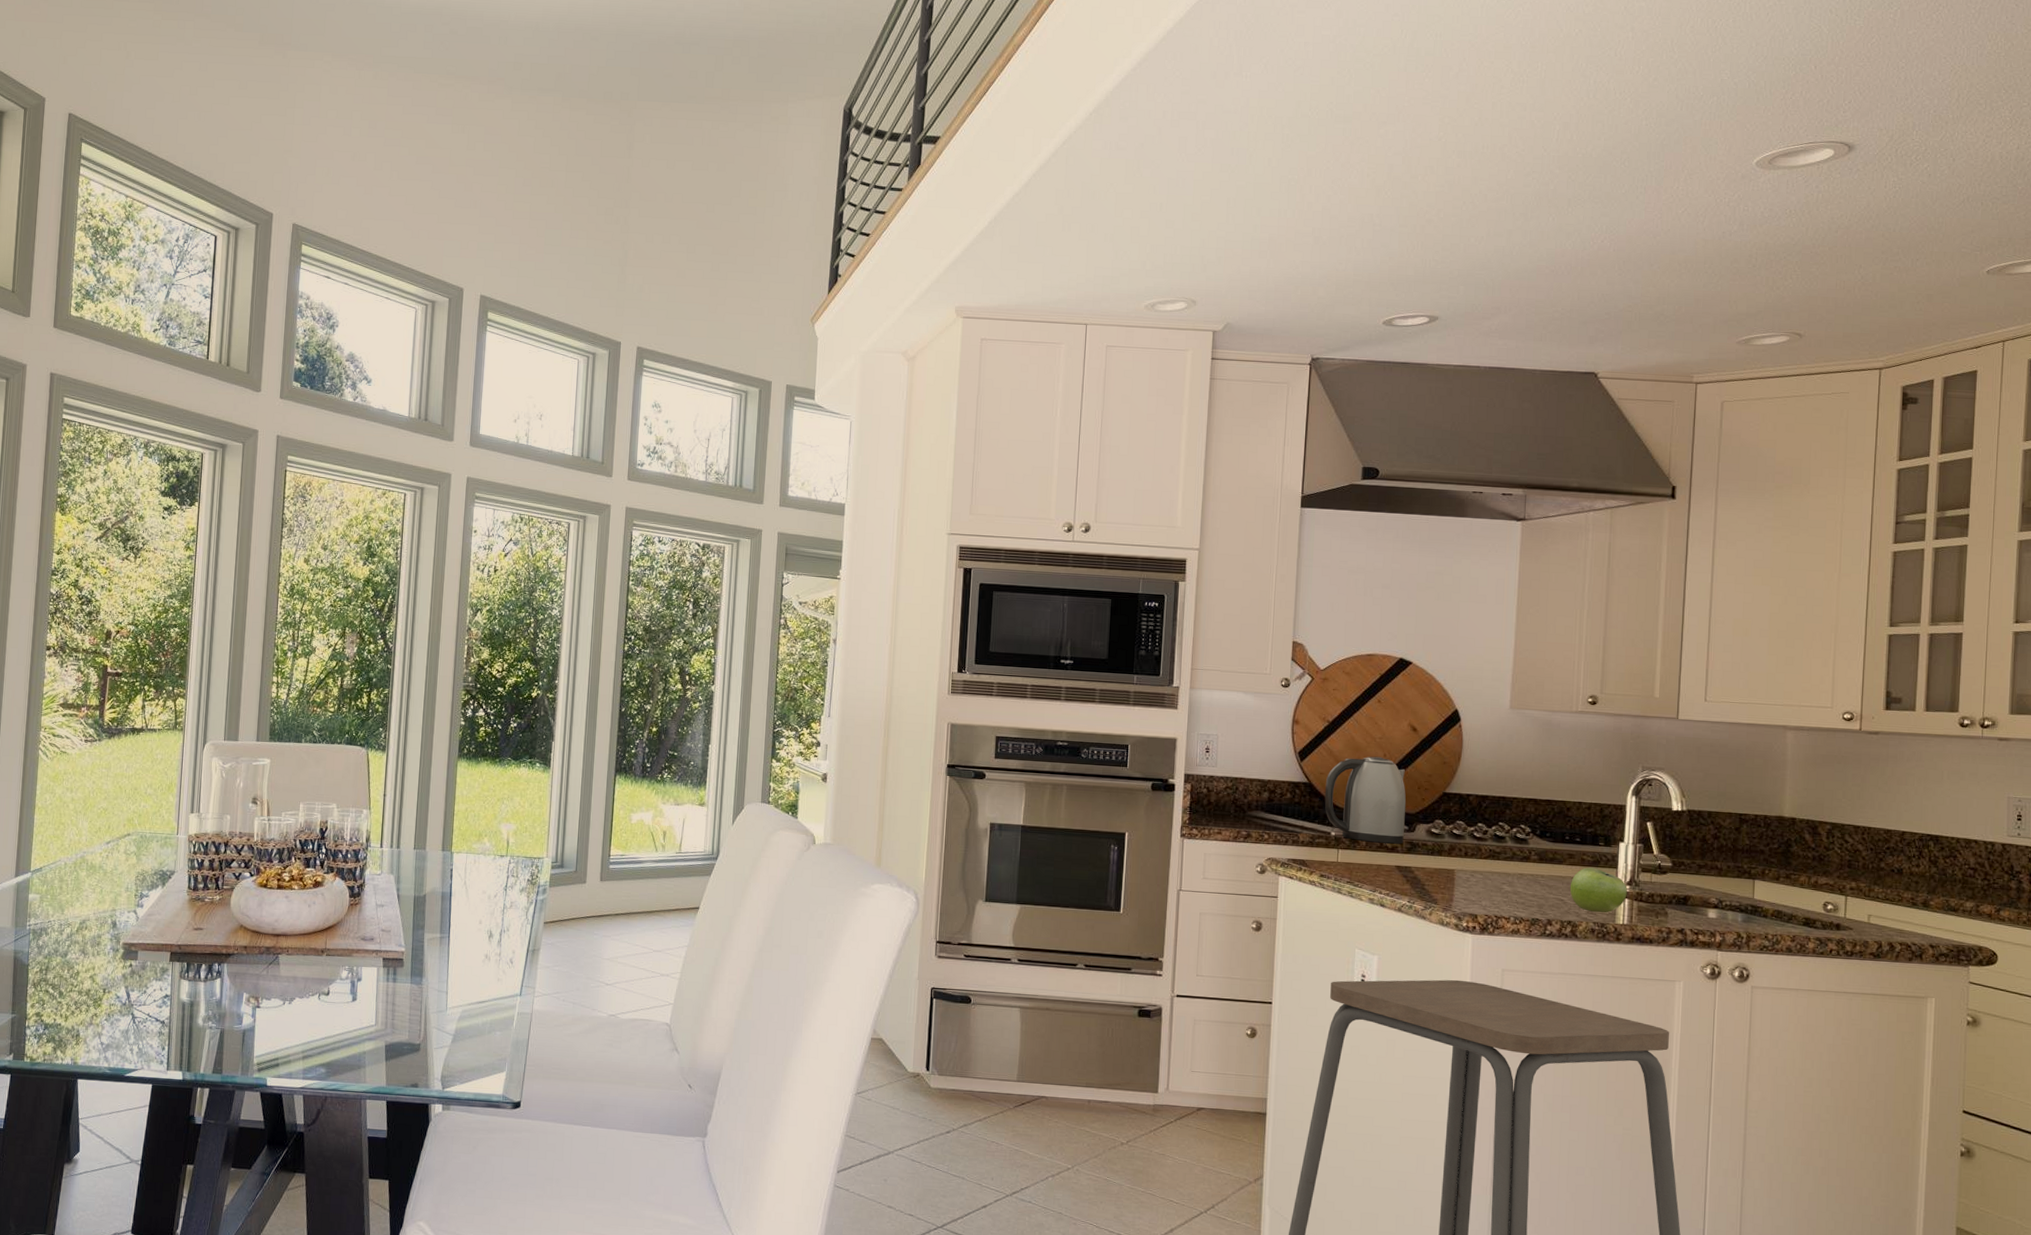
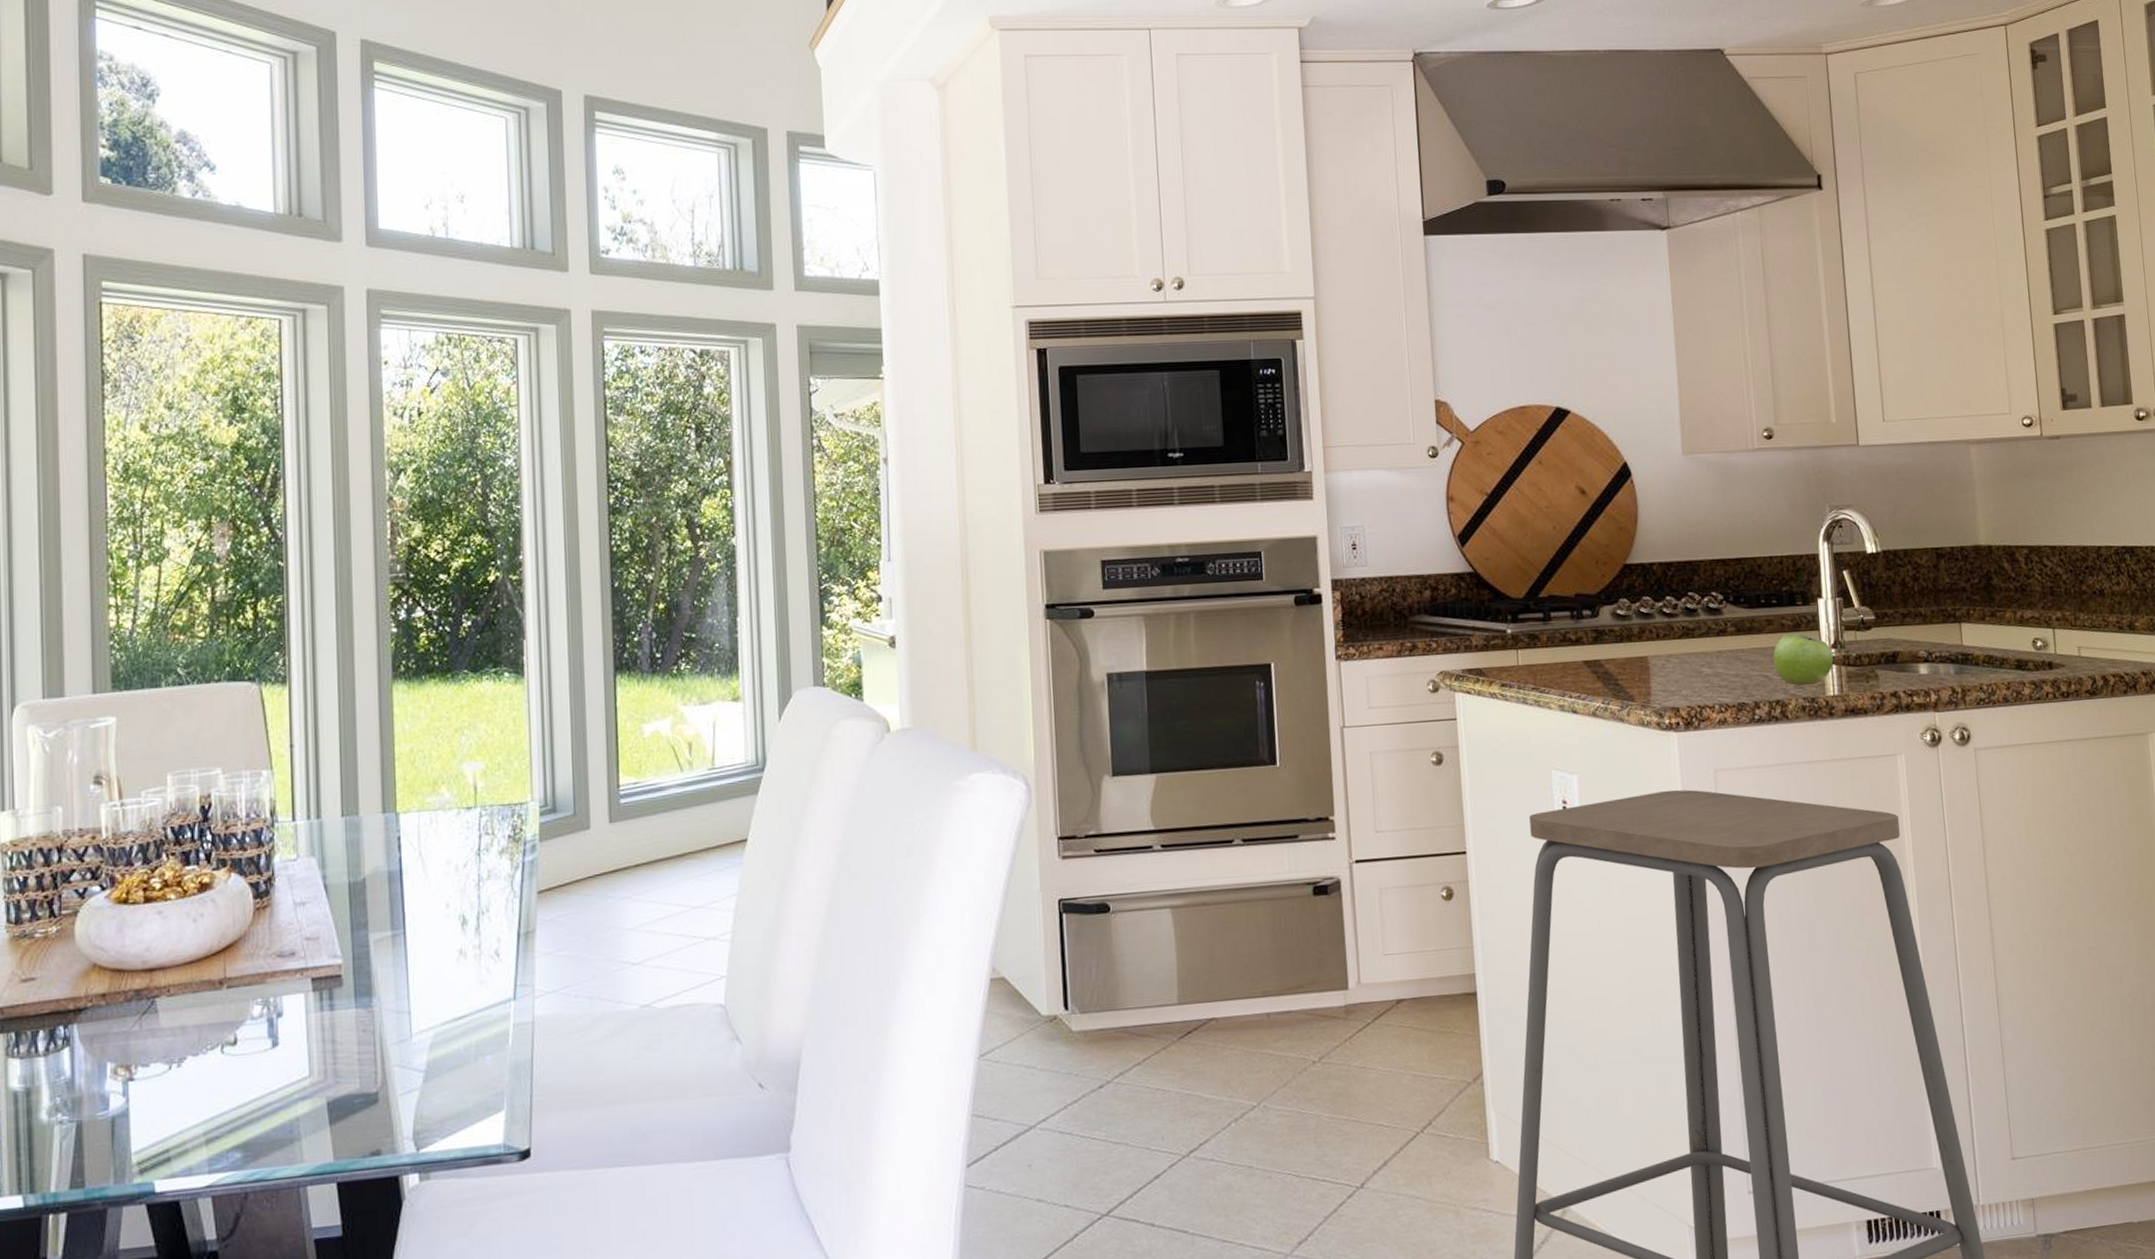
kettle: present [1324,756,1407,844] -> none [1493,530,1589,636]

